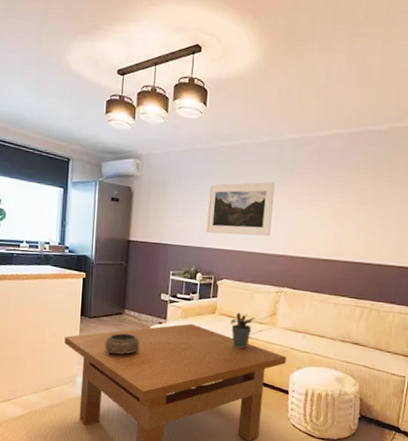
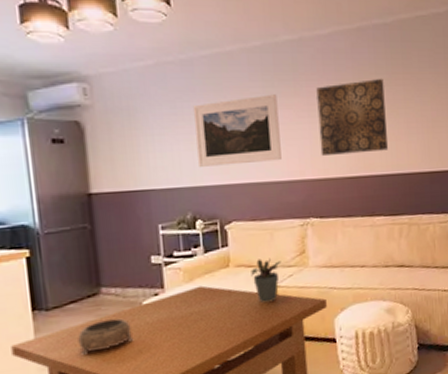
wall art: none [303,177,369,241] -> present [316,78,389,157]

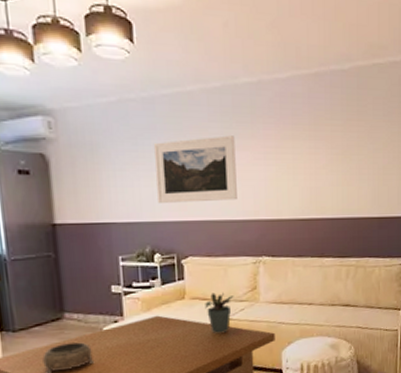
wall art: present [316,78,389,157] -> none [273,124,340,198]

